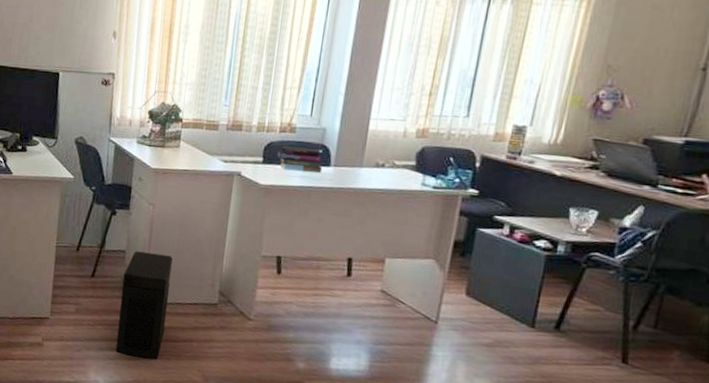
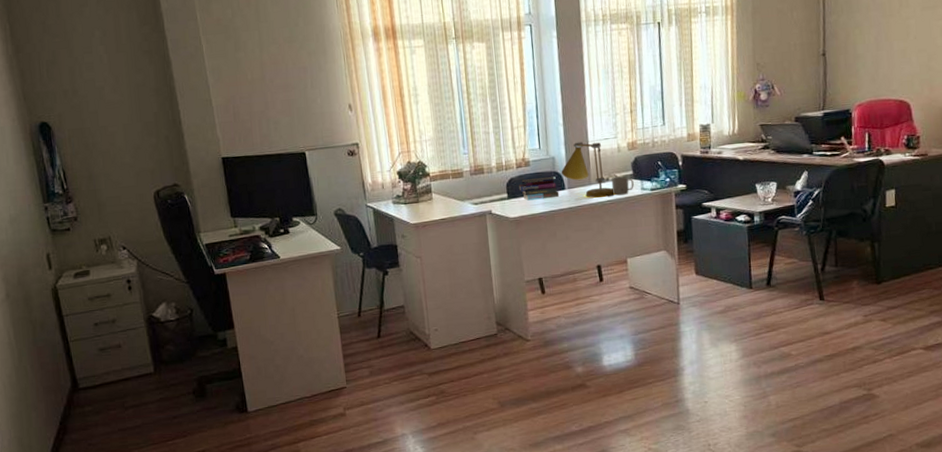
computer tower: present [115,251,173,359] -> none [407,300,456,403]
table lamp: none [329,117,388,186] -> present [561,142,615,199]
mug: none [385,165,415,187] -> present [611,177,634,196]

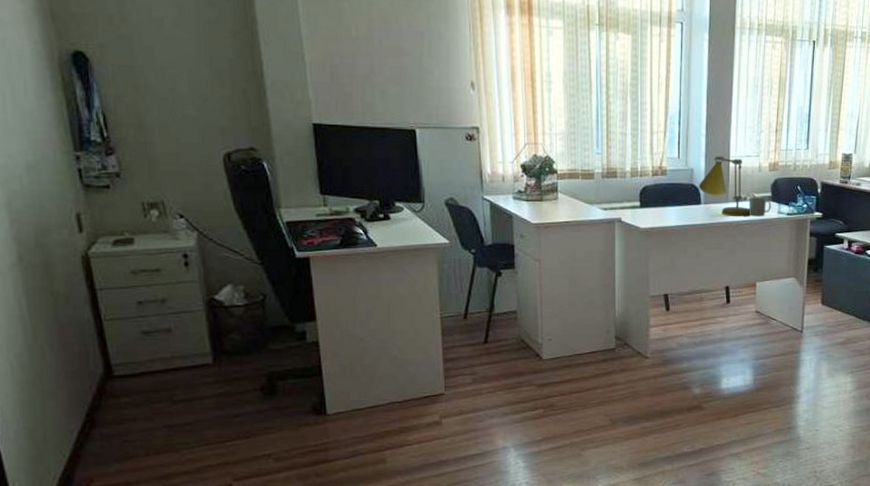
books: present [518,177,560,201] -> none [652,189,695,212]

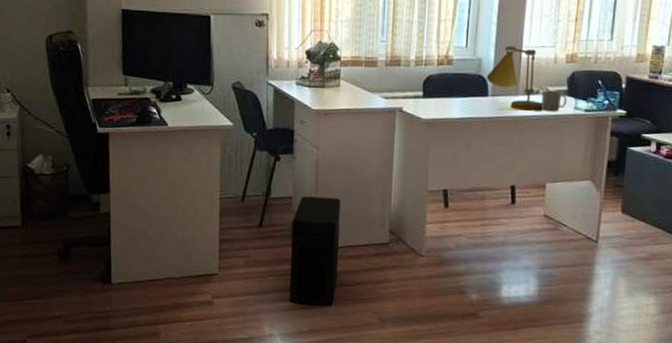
computer tower: none [518,309,568,415] -> present [289,196,341,306]

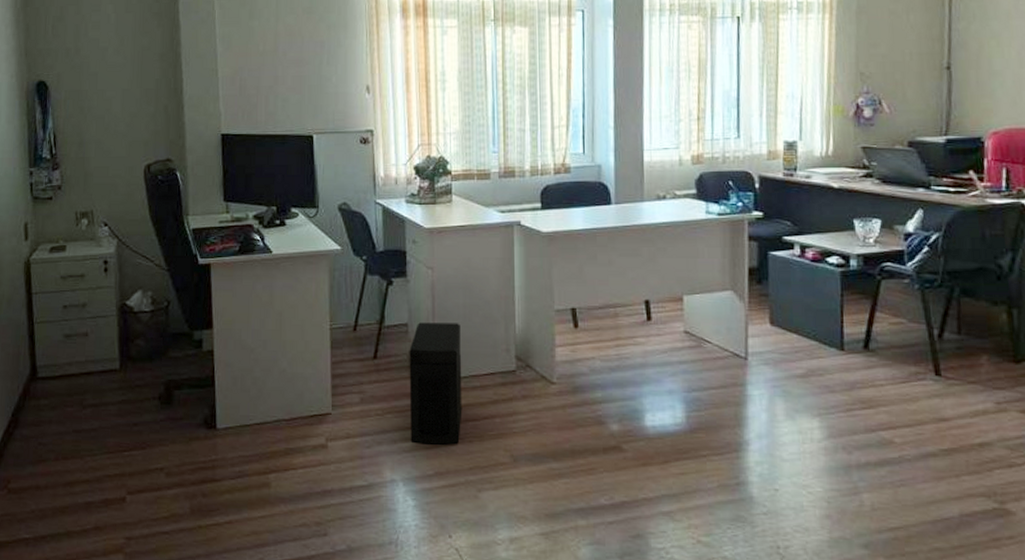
table lamp: present [486,46,543,113] -> none [607,149,672,219]
mug: present [540,91,567,112] -> none [669,196,697,218]

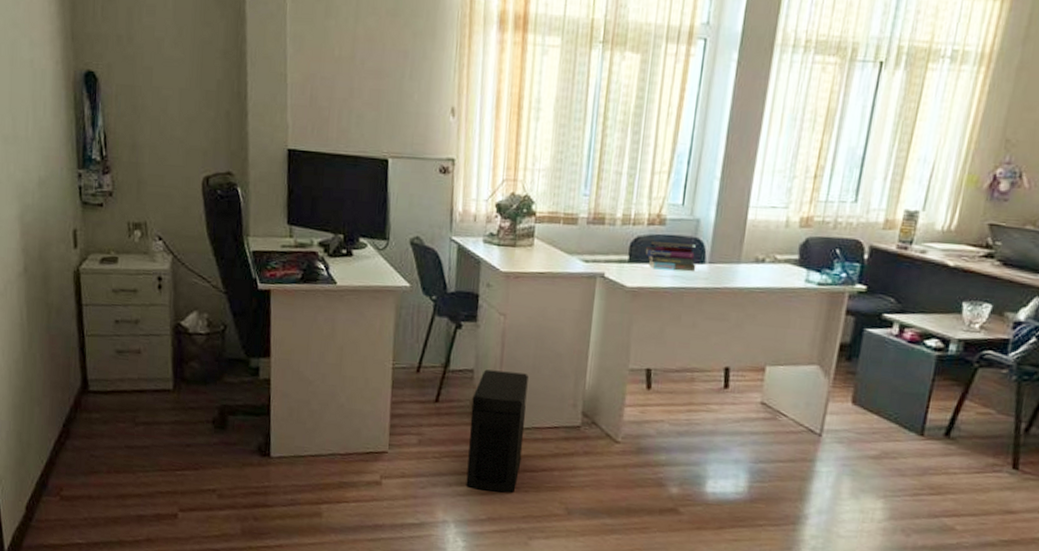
books: none [555,188,604,214] -> present [644,241,697,272]

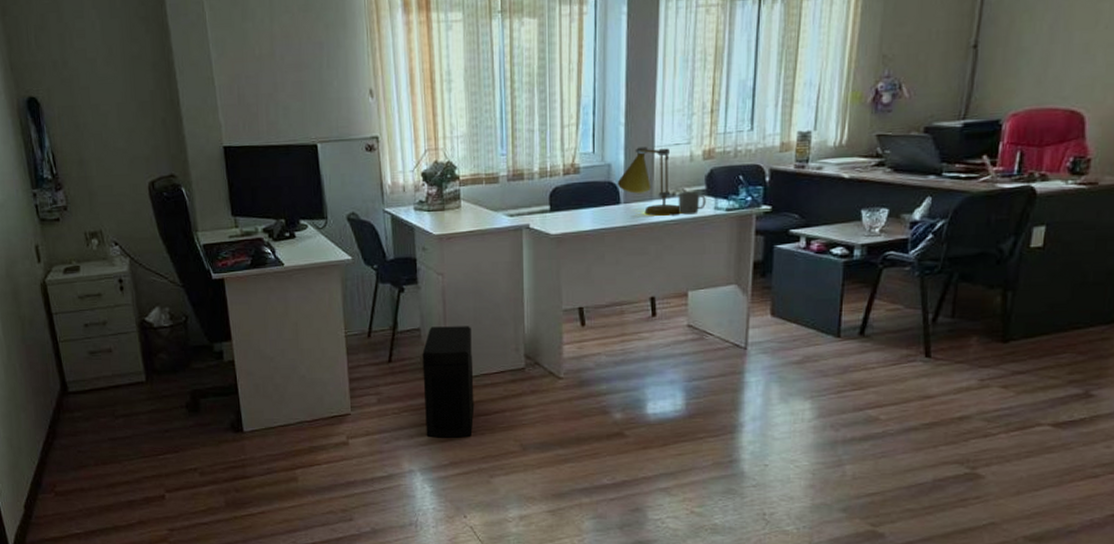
books: present [644,241,697,272] -> none [564,188,613,215]
table lamp: none [704,205,768,284] -> present [617,146,681,217]
mug: none [765,260,798,285] -> present [678,192,706,215]

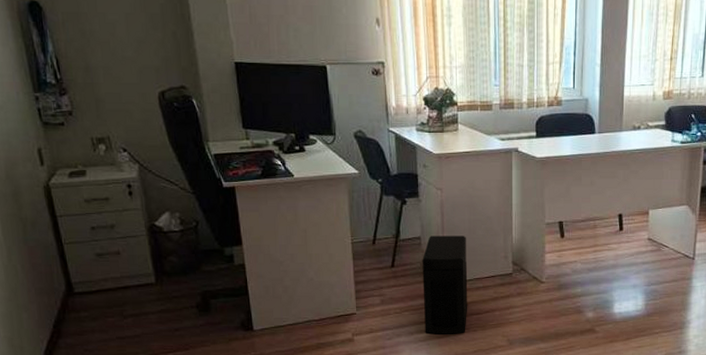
table lamp: present [617,146,681,217] -> none [593,85,644,146]
mug: present [678,192,706,215] -> none [642,127,665,145]

